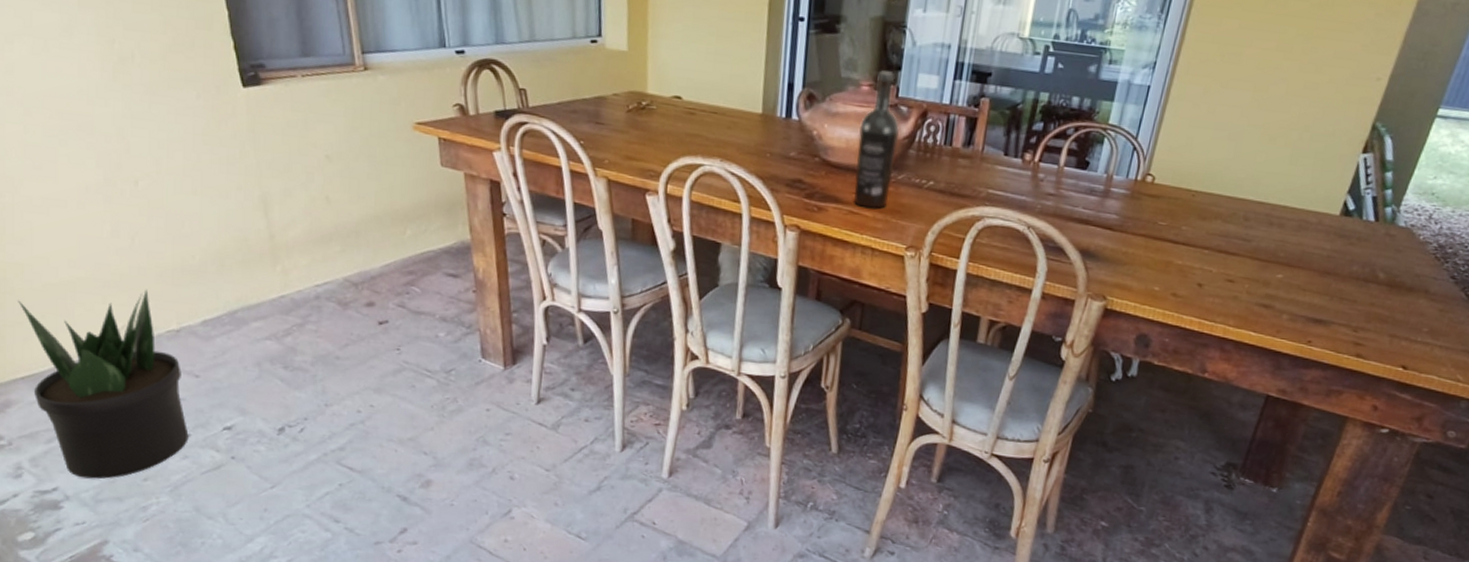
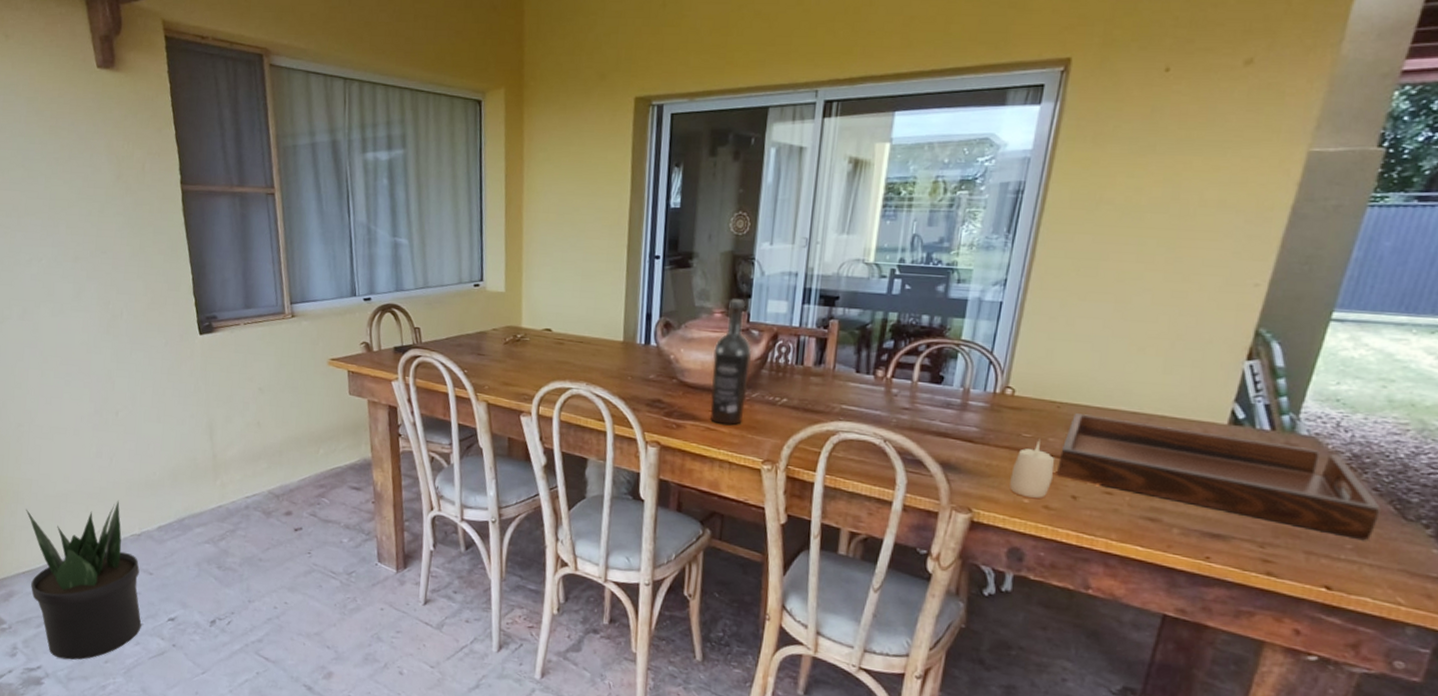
candle: none [1142,227,1185,287] -> present [1010,439,1054,499]
serving tray: none [1185,202,1455,325] -> present [1056,413,1381,541]

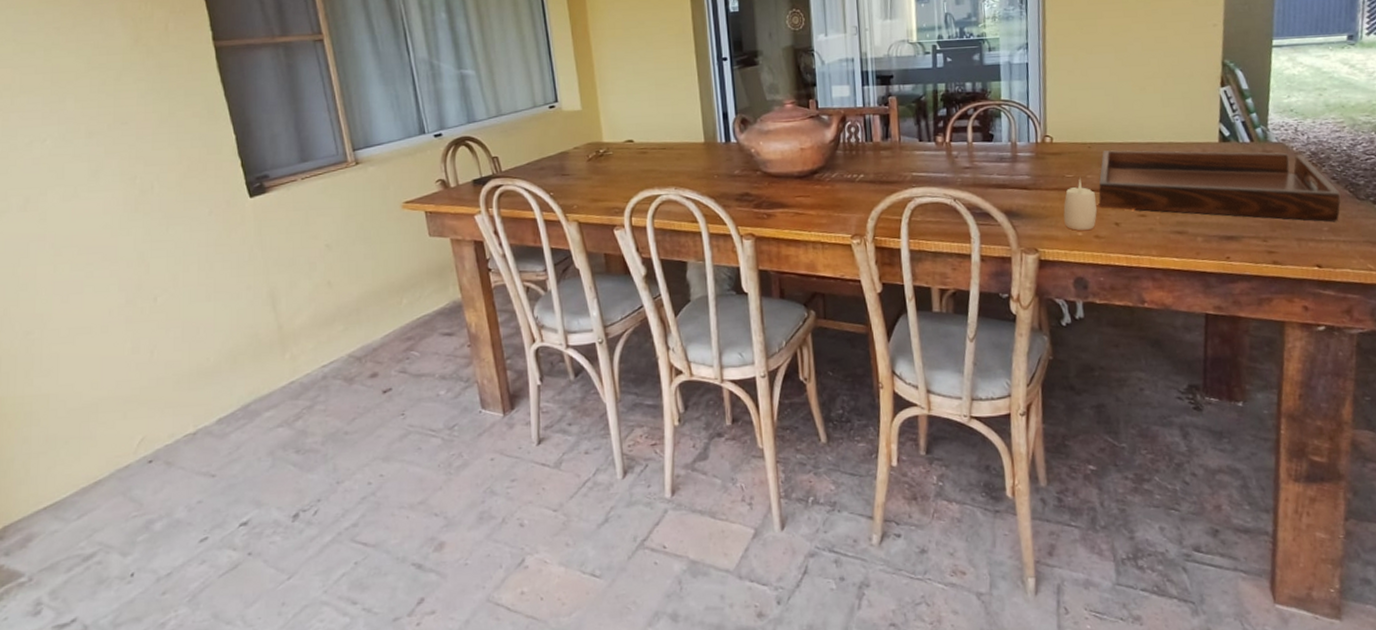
planter: present [26,500,142,660] -> none [43,398,206,603]
wine bottle: present [709,299,752,425] -> none [790,88,828,208]

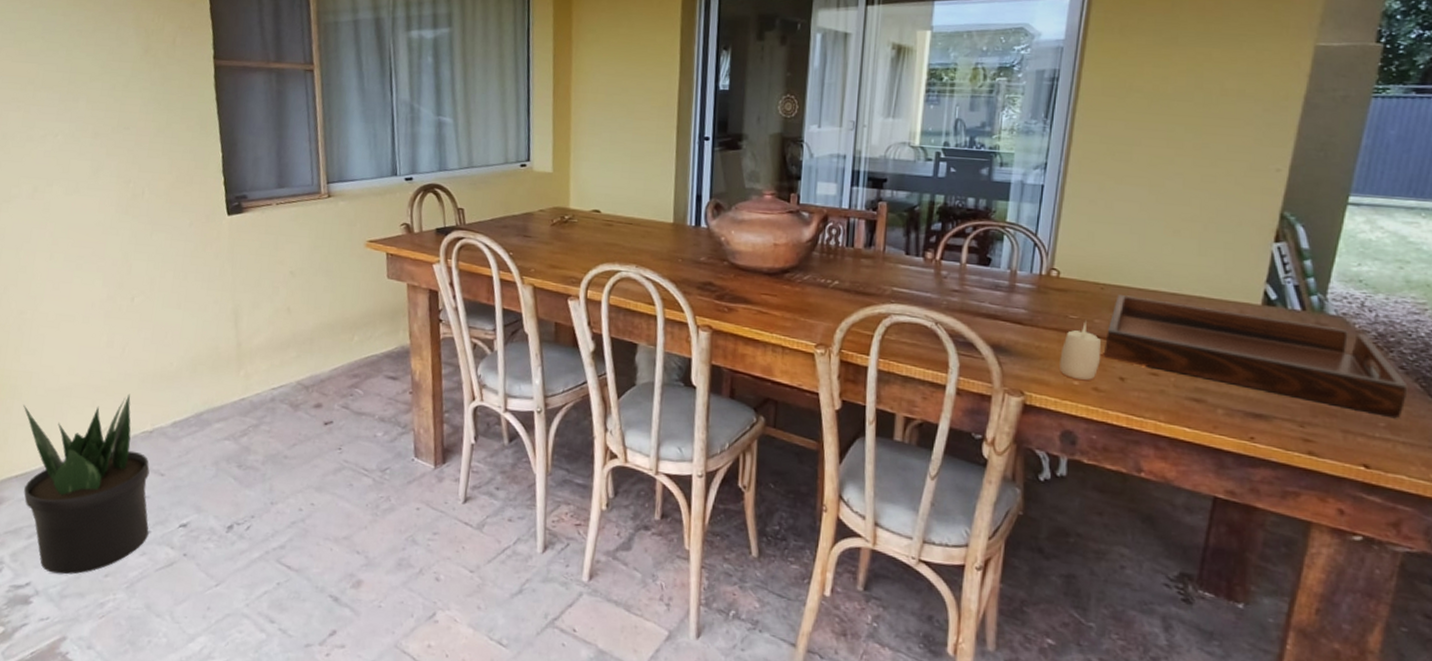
planter: none [43,398,206,603] -> present [23,393,150,575]

